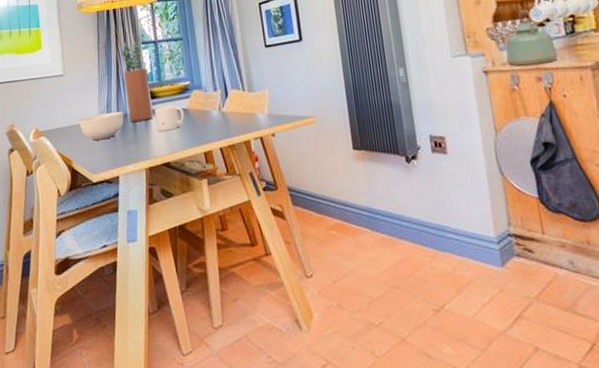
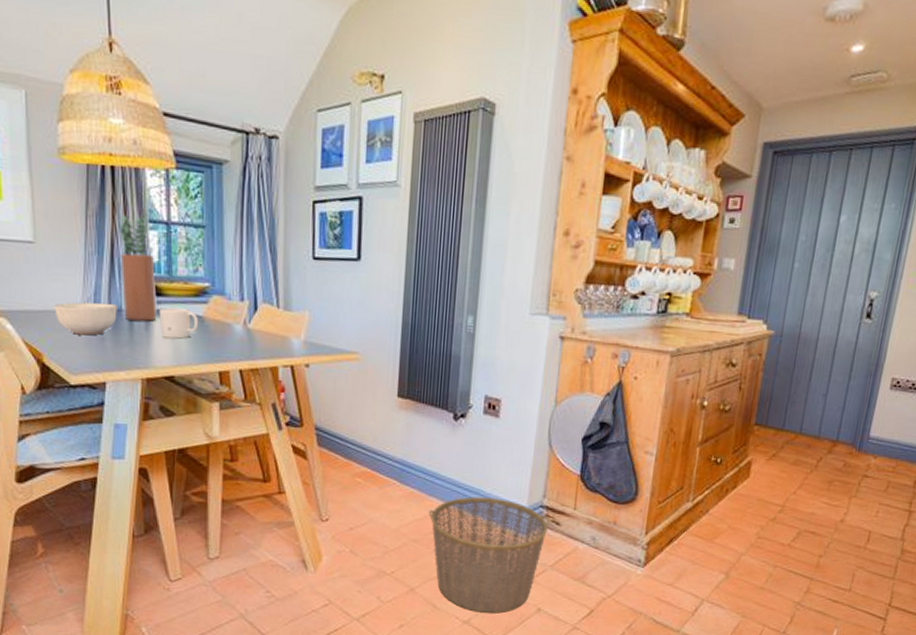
basket: none [402,232,523,359] -> present [428,497,550,613]
kettle: present [505,9,559,67] -> none [587,275,643,342]

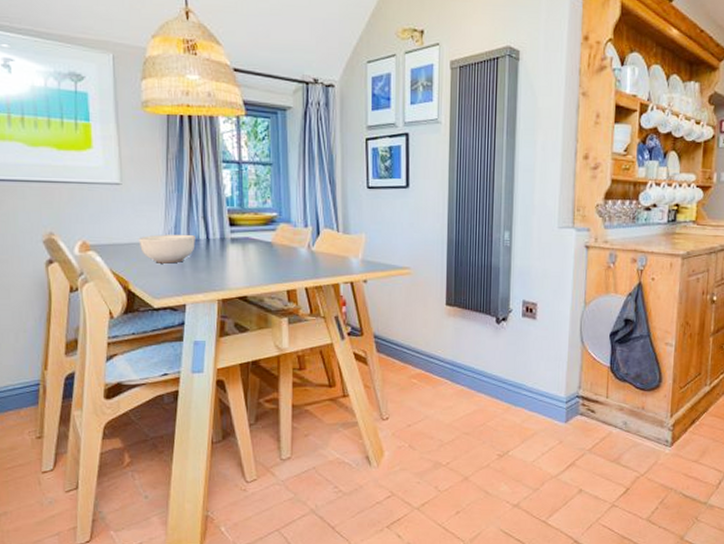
vase: present [120,206,157,322] -> none [197,149,231,250]
mug: present [158,307,199,339] -> none [232,235,268,263]
basket: present [428,497,550,613] -> none [477,391,586,496]

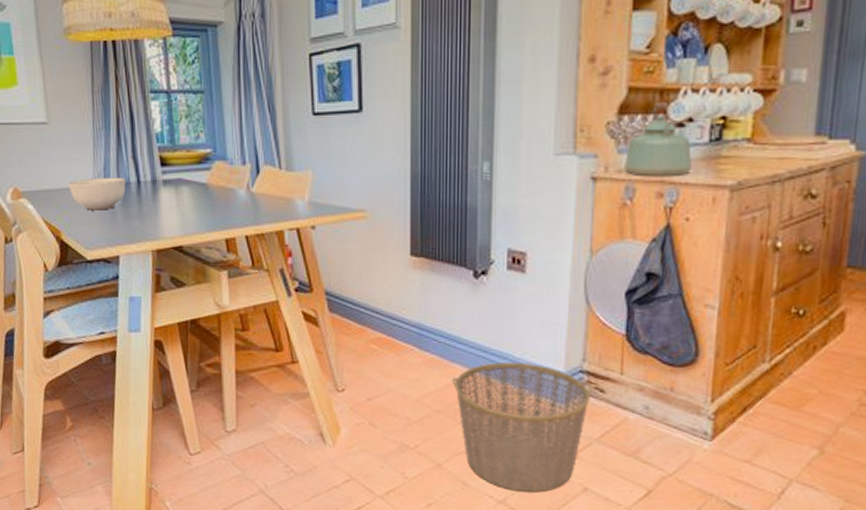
basket: none [477,391,586,496] -> present [451,362,592,493]
kettle: none [609,191,657,248] -> present [624,101,693,177]

